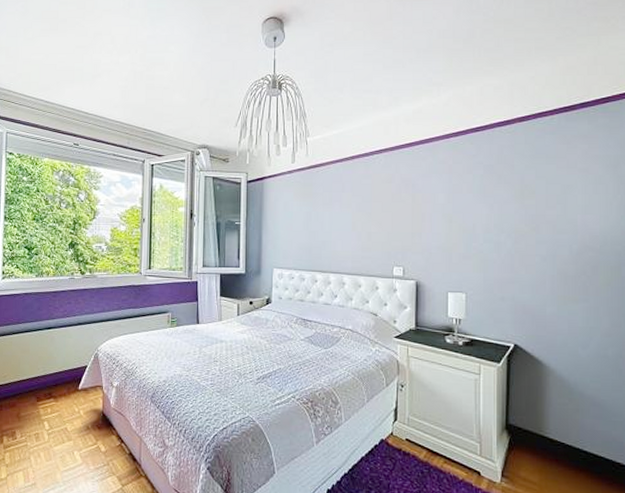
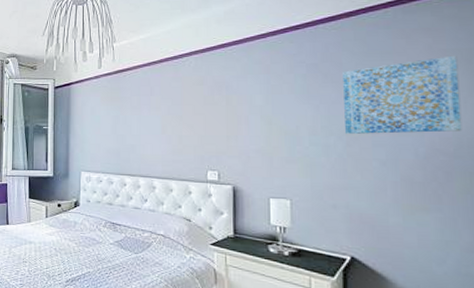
wall art: none [514,161,607,232] -> present [343,55,462,134]

